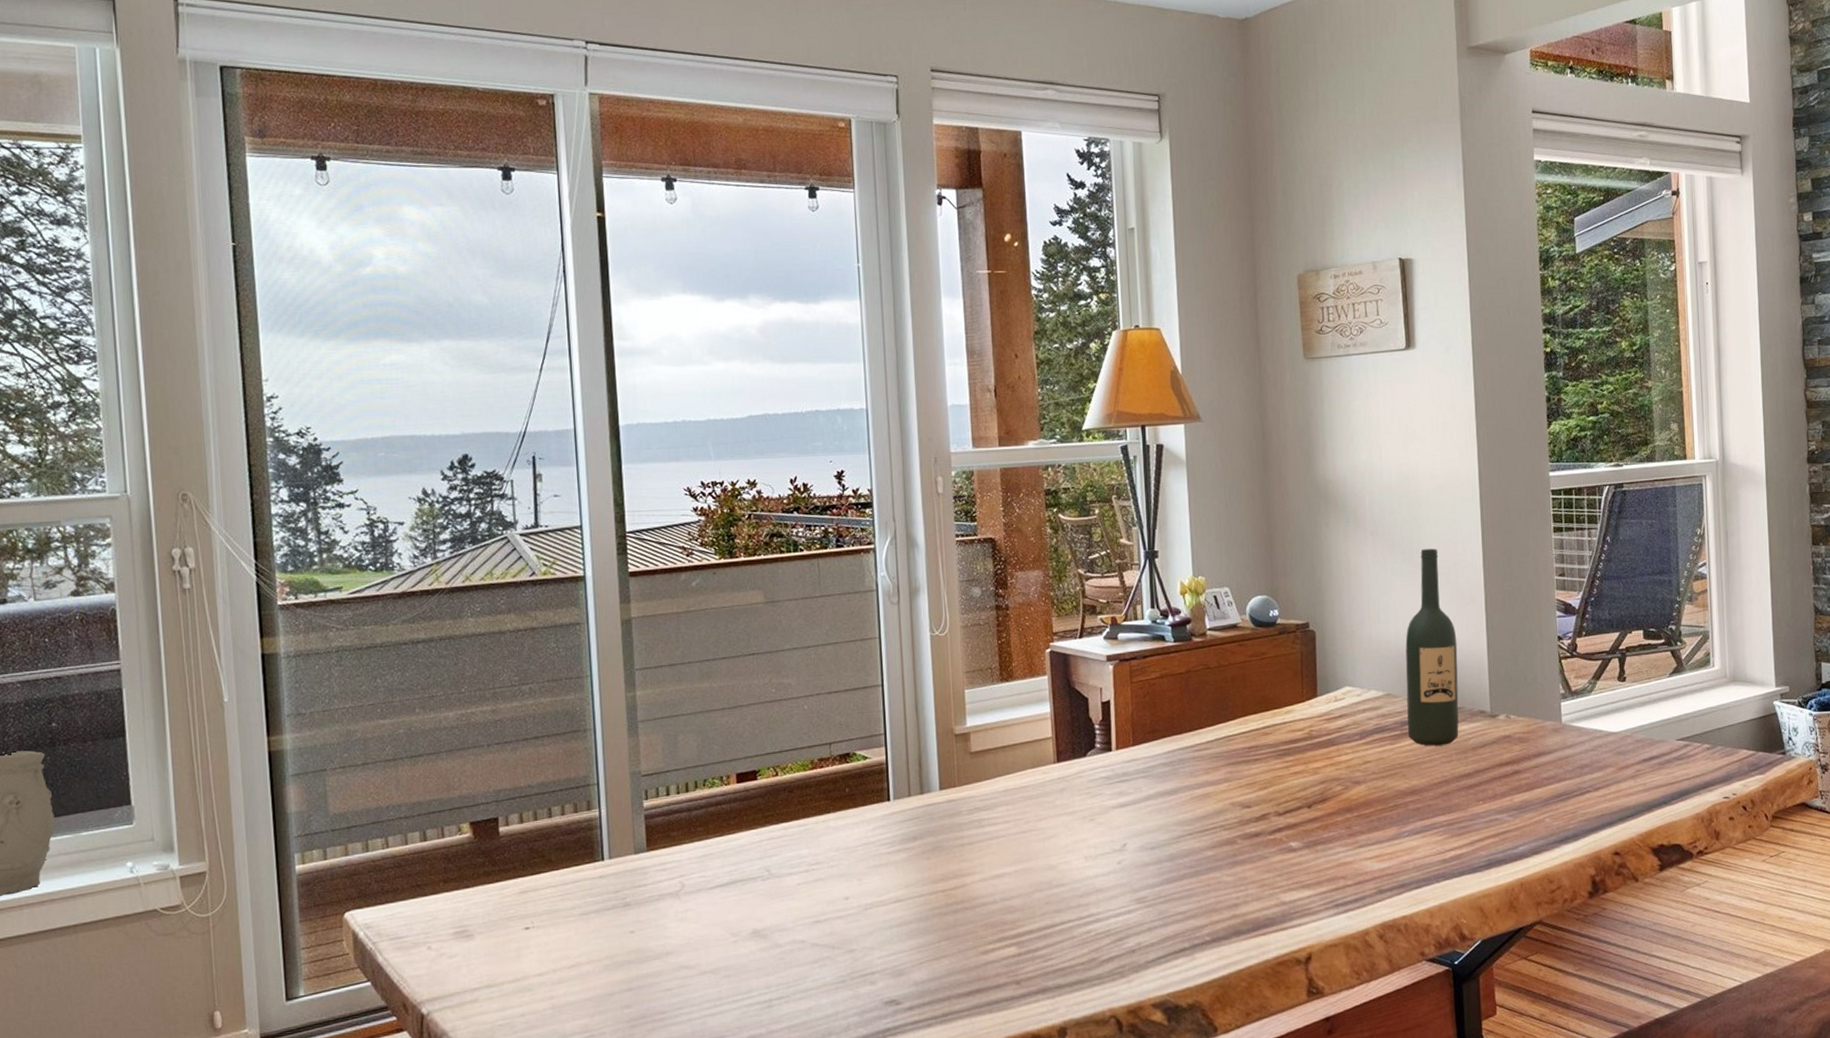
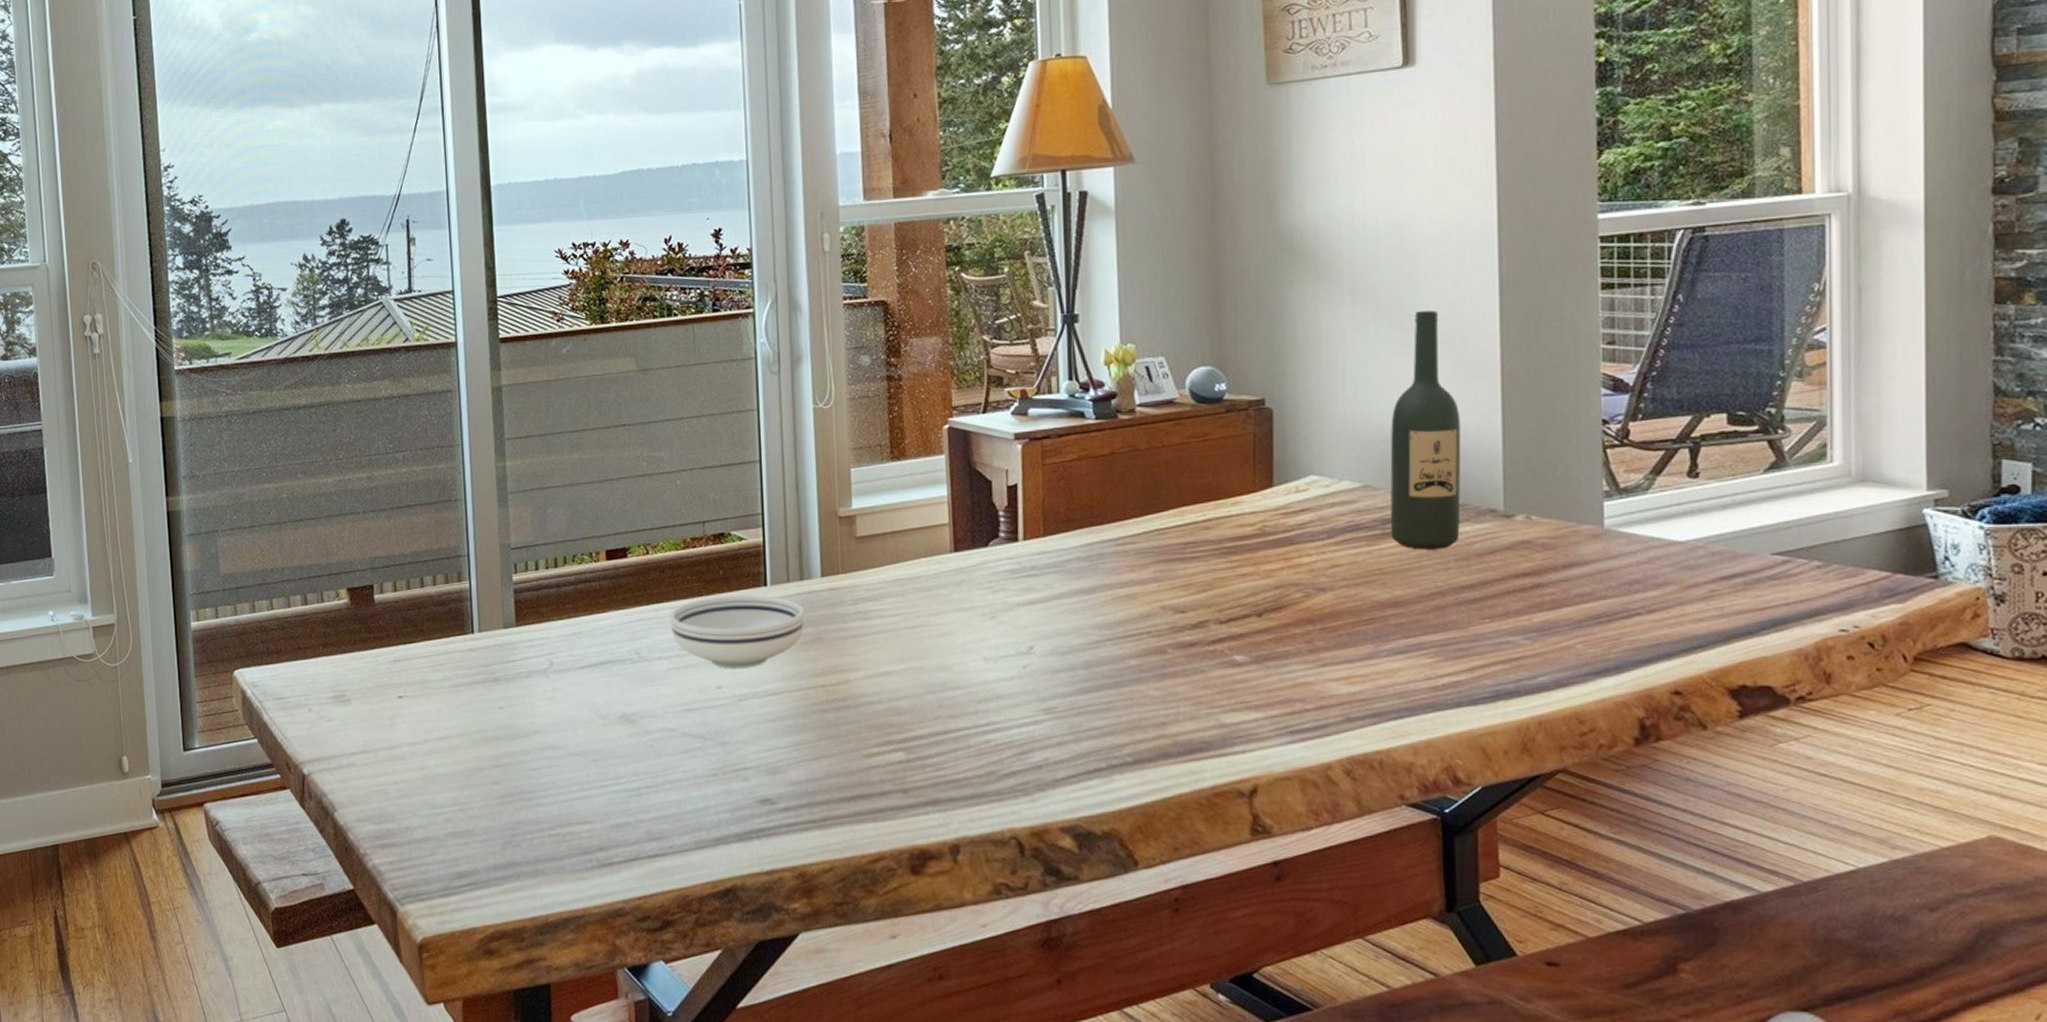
bowl: none [798,809,925,880] -> present [669,594,805,668]

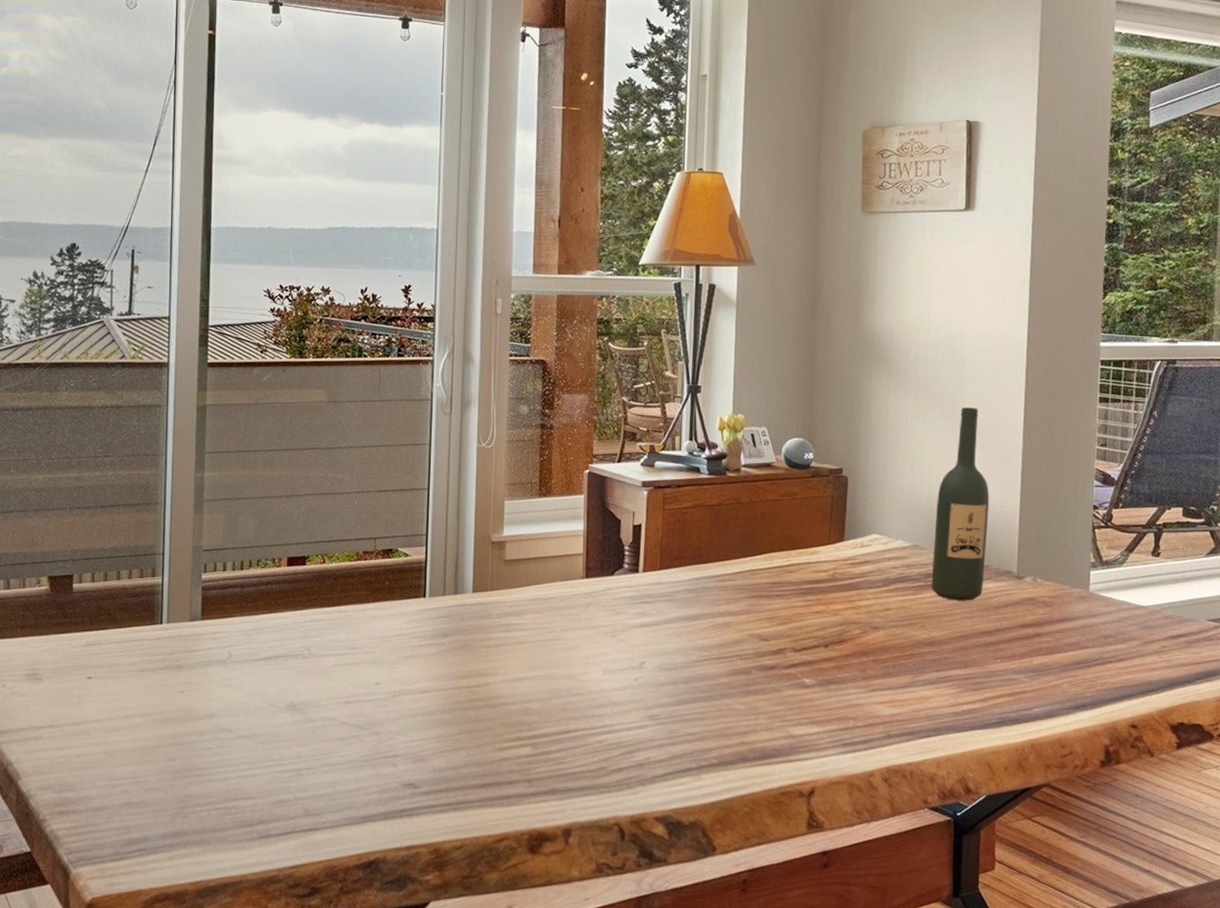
bowl: present [669,594,805,668] -> none [338,603,456,668]

